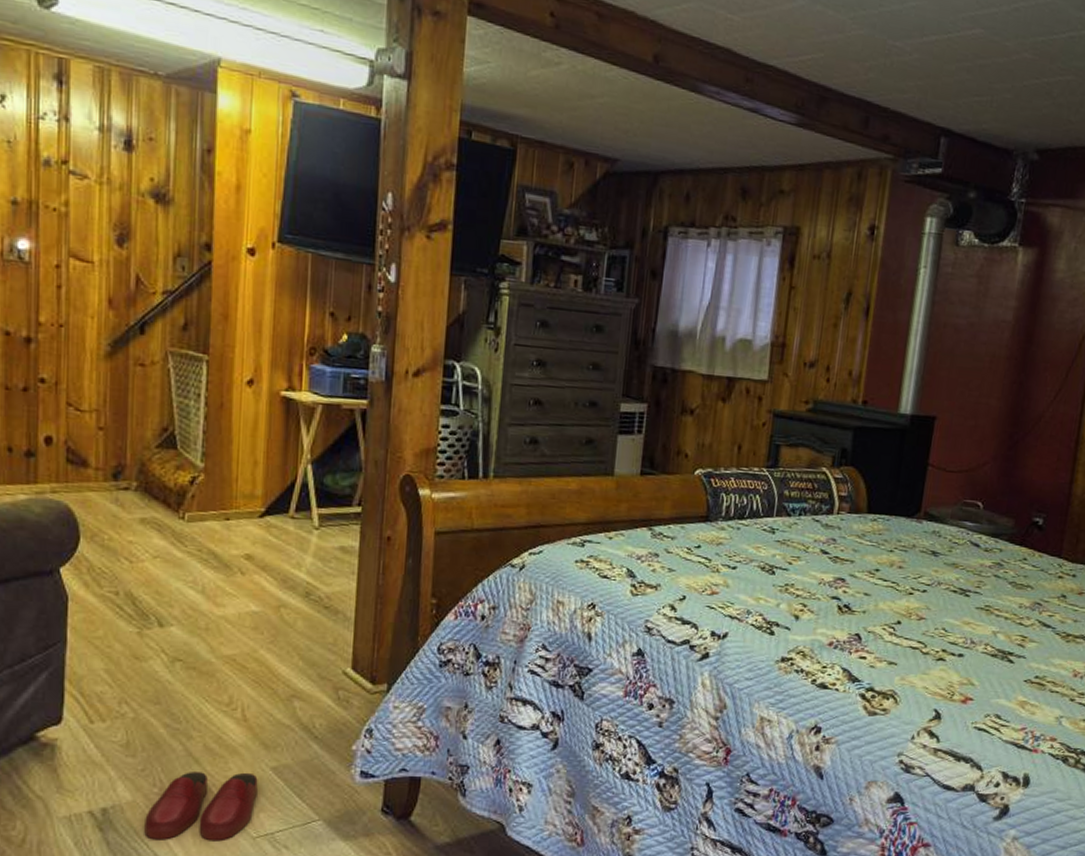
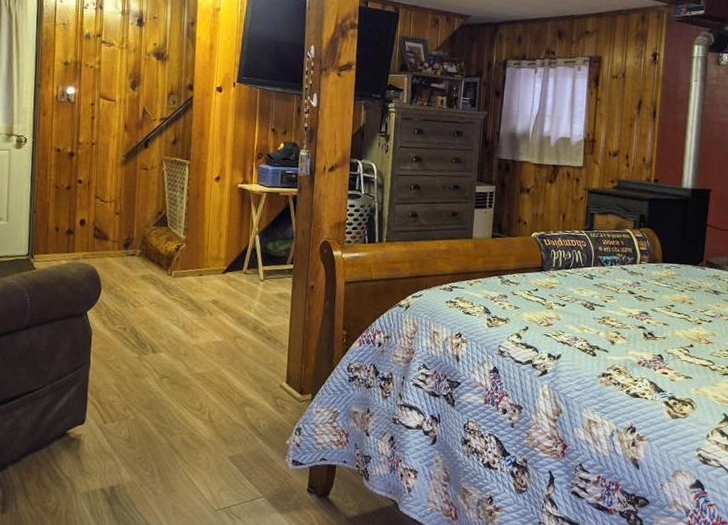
slippers: present [144,772,258,842] -> none [139,460,219,513]

